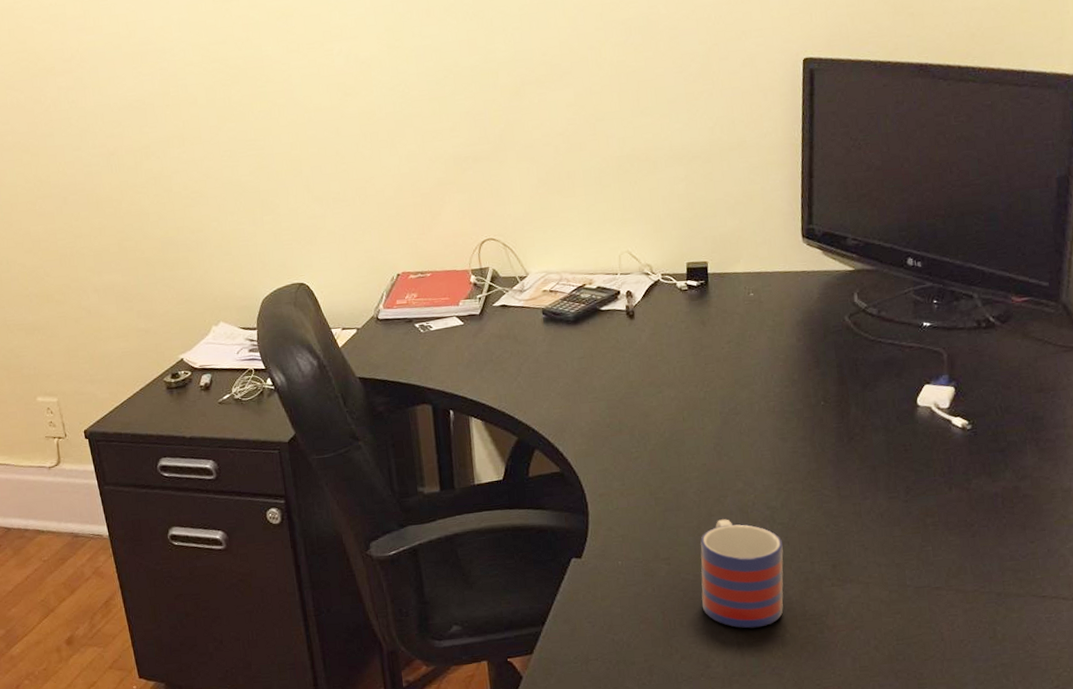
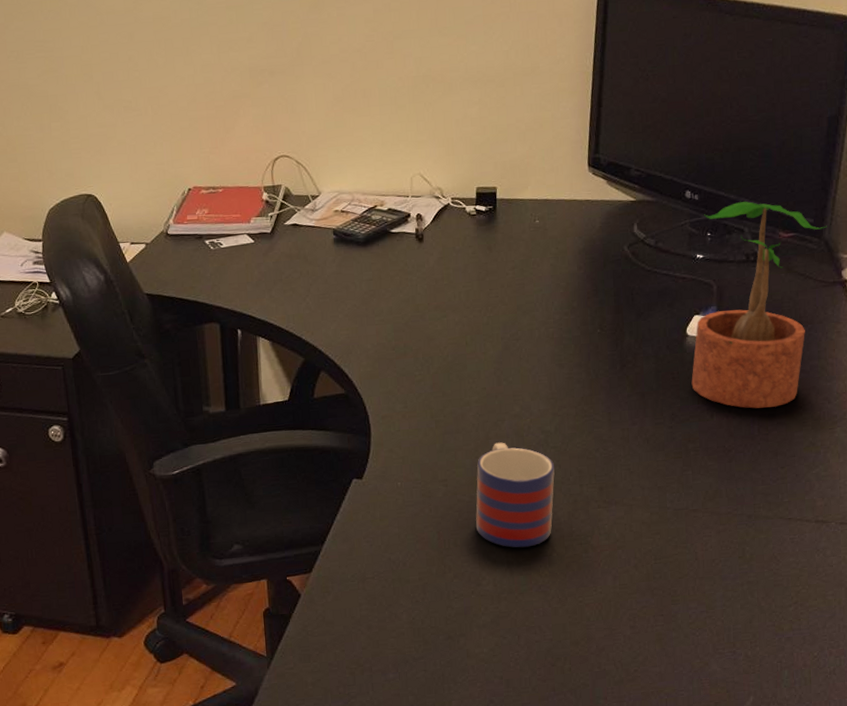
potted plant: none [925,267,1064,480] -> present [691,201,827,409]

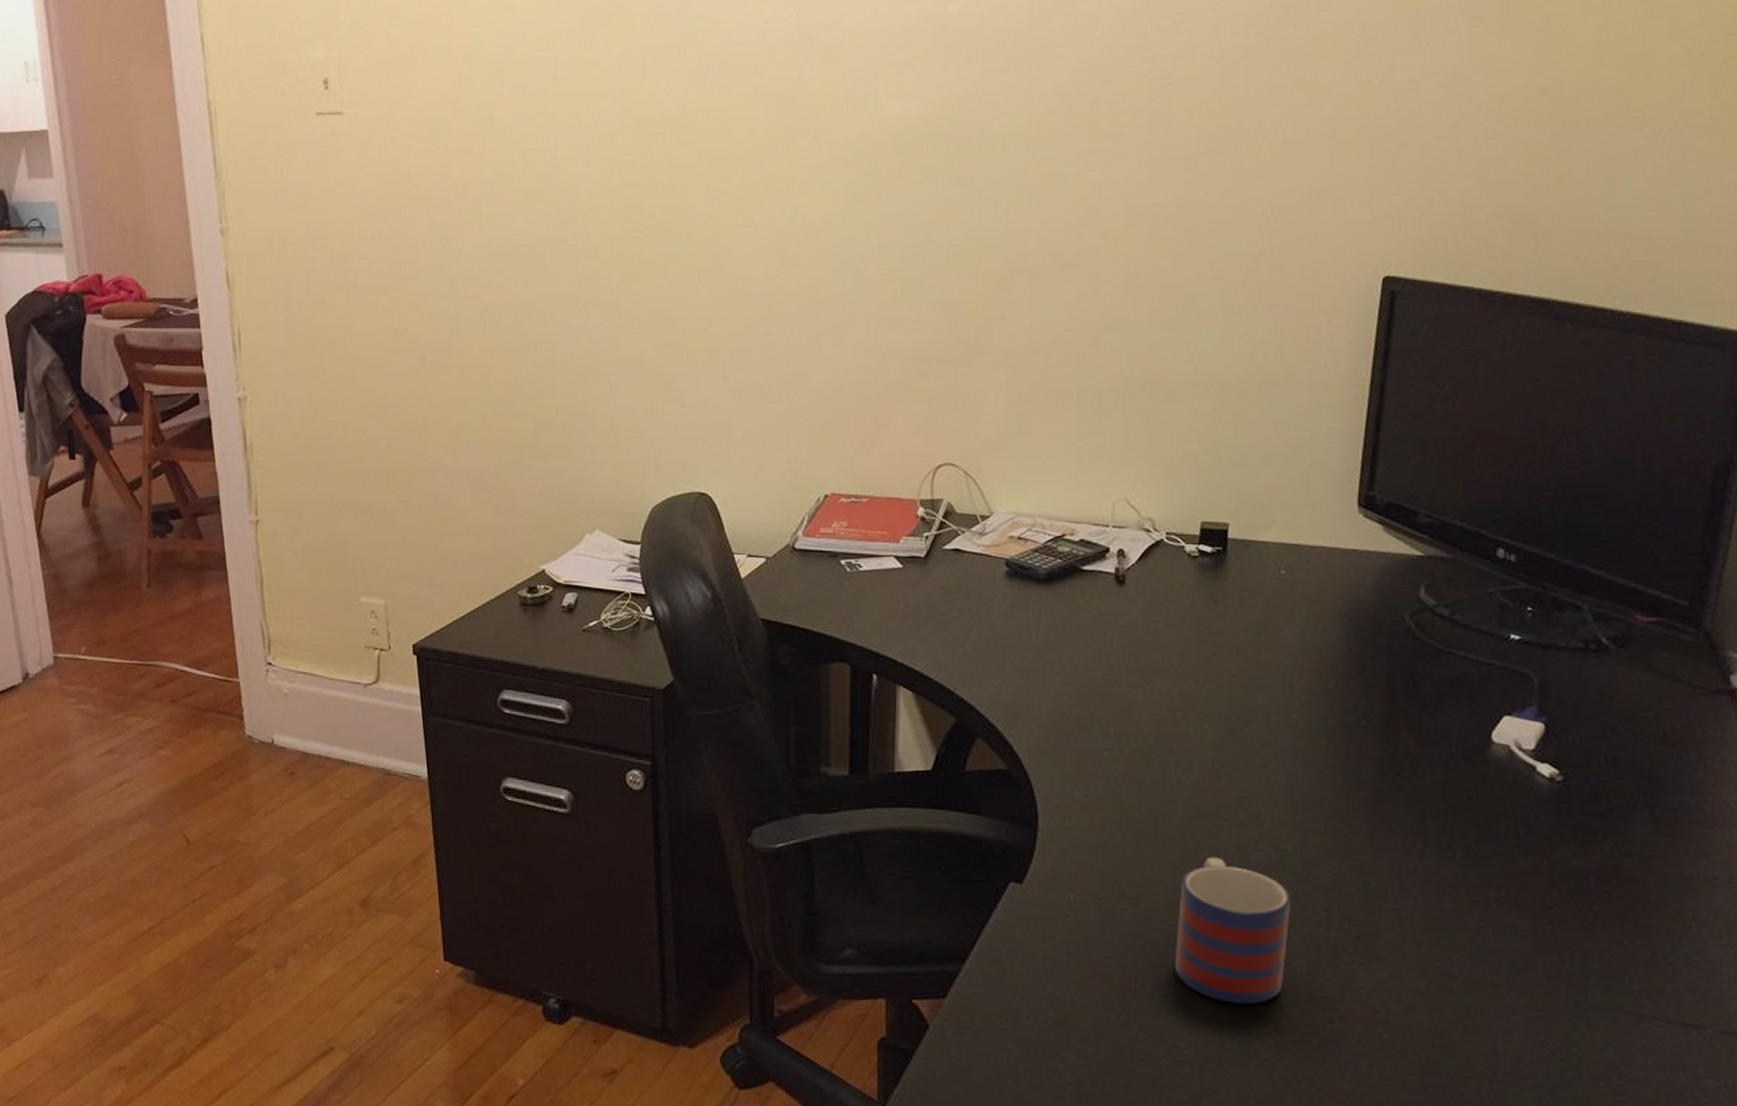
potted plant: present [691,201,827,409] -> none [1496,569,1709,854]

